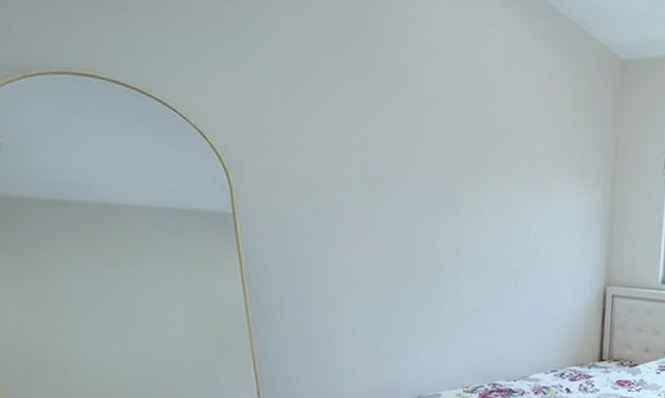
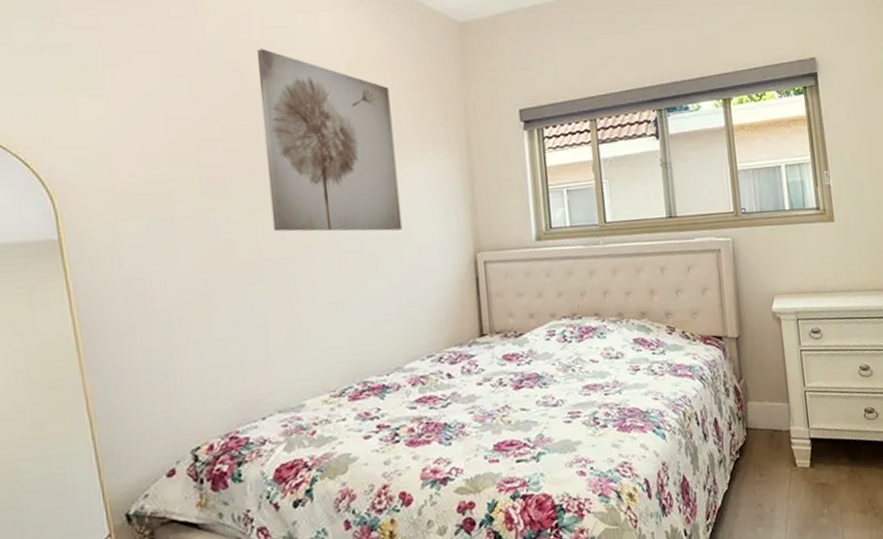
wall art: none [424,55,546,254] -> present [256,49,403,232]

